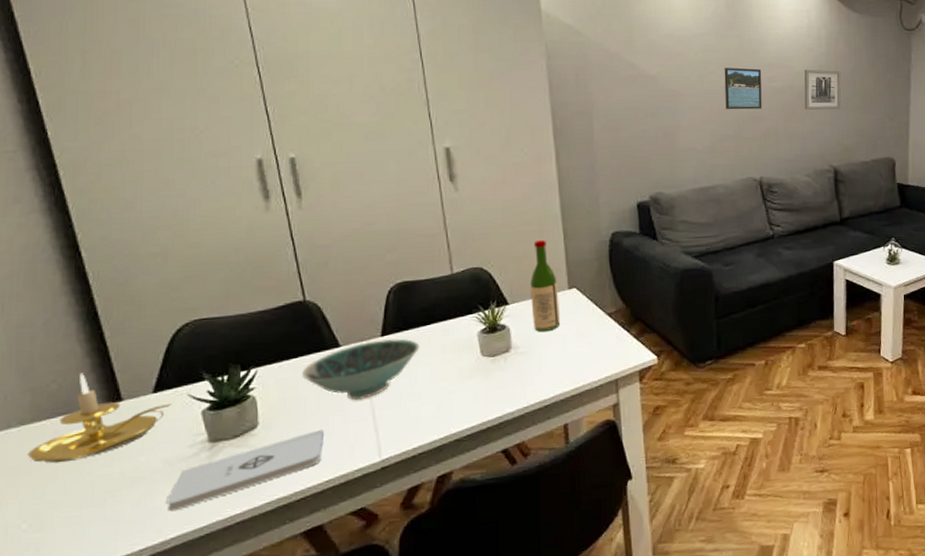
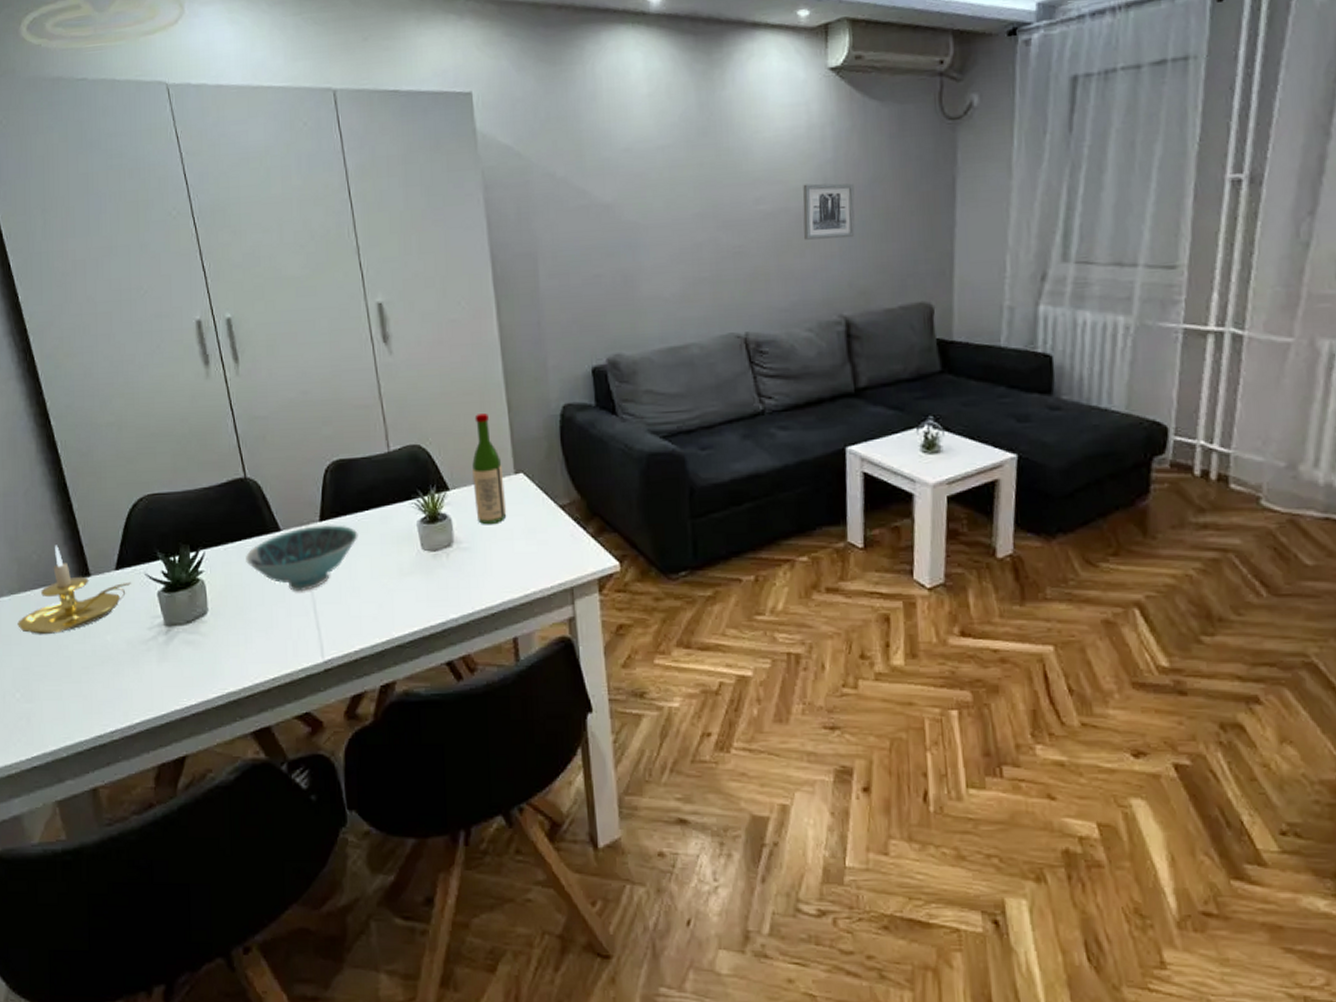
notepad: present [166,428,325,512] -> none [131,620,269,696]
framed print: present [724,67,762,110] -> none [696,187,747,244]

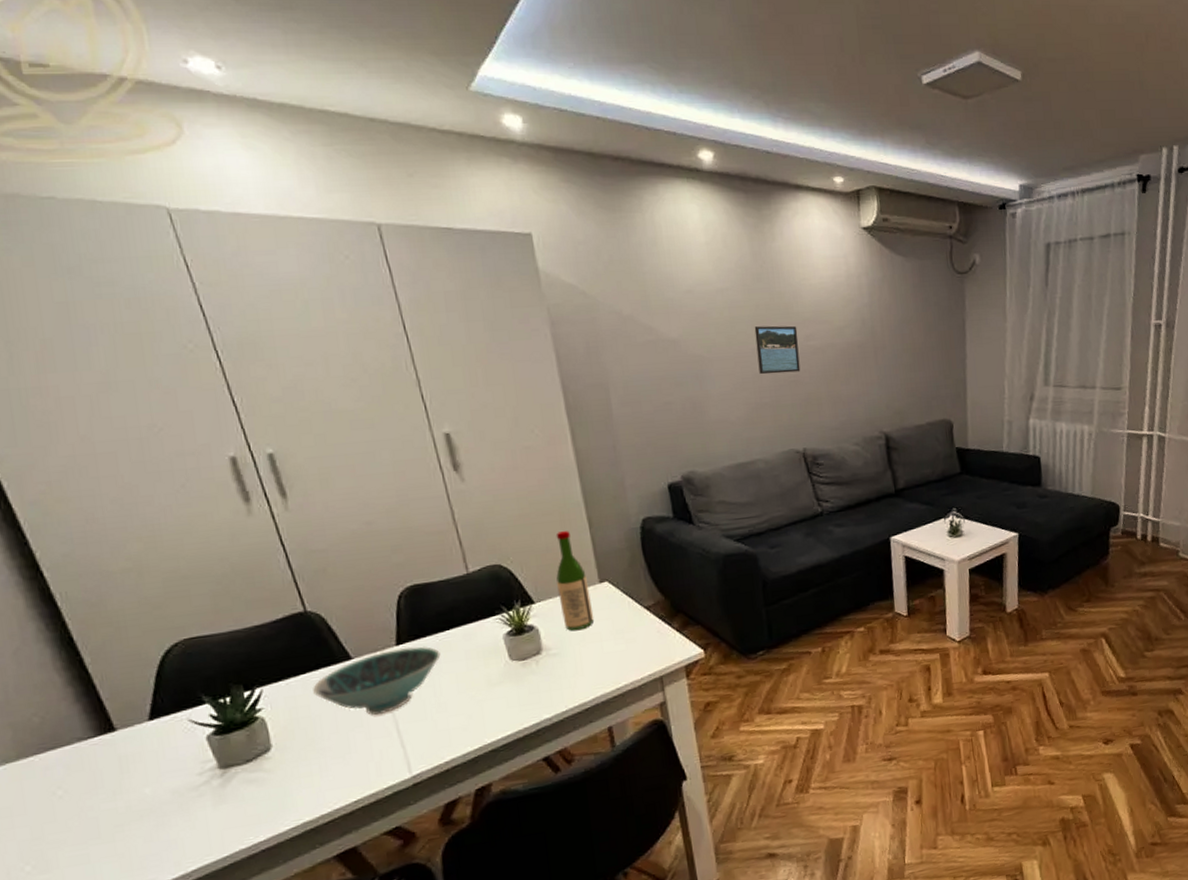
candle holder: present [17,545,132,635] -> none [19,703,173,802]
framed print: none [696,187,747,244] -> present [754,325,801,375]
wall art: present [803,183,855,240] -> none [845,323,889,370]

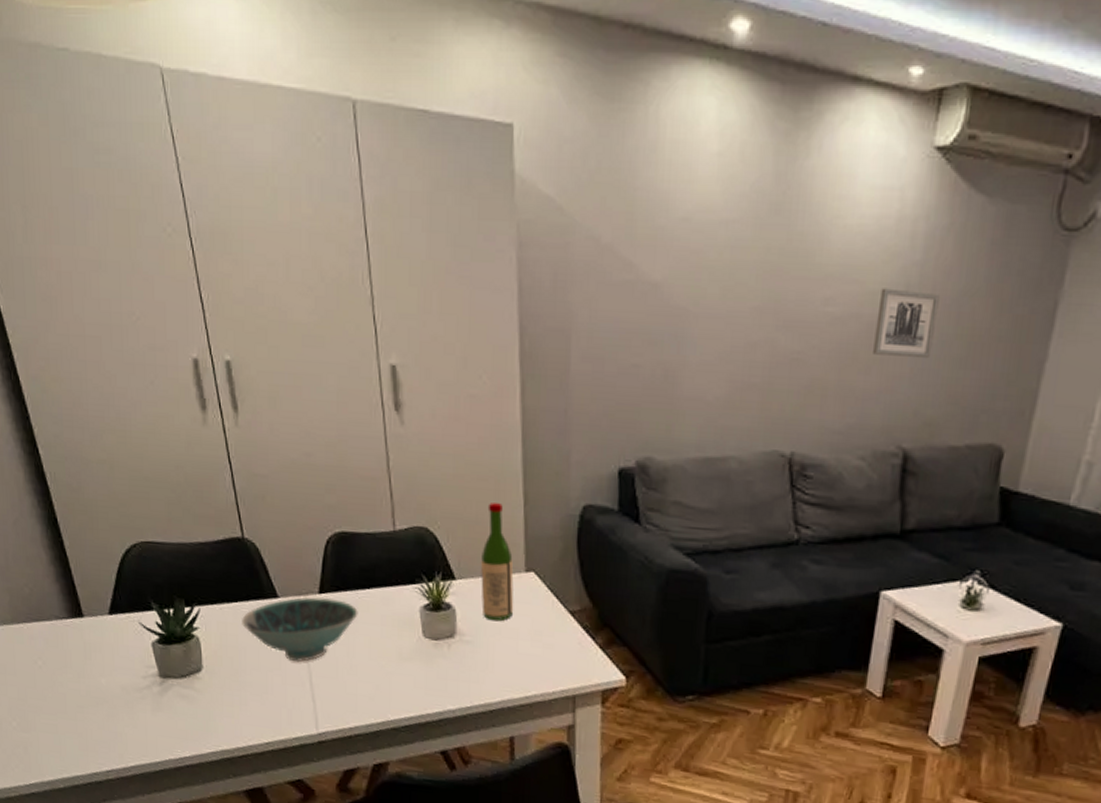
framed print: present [754,325,801,375] -> none [754,277,815,347]
wall art: none [845,323,889,370] -> present [873,288,940,359]

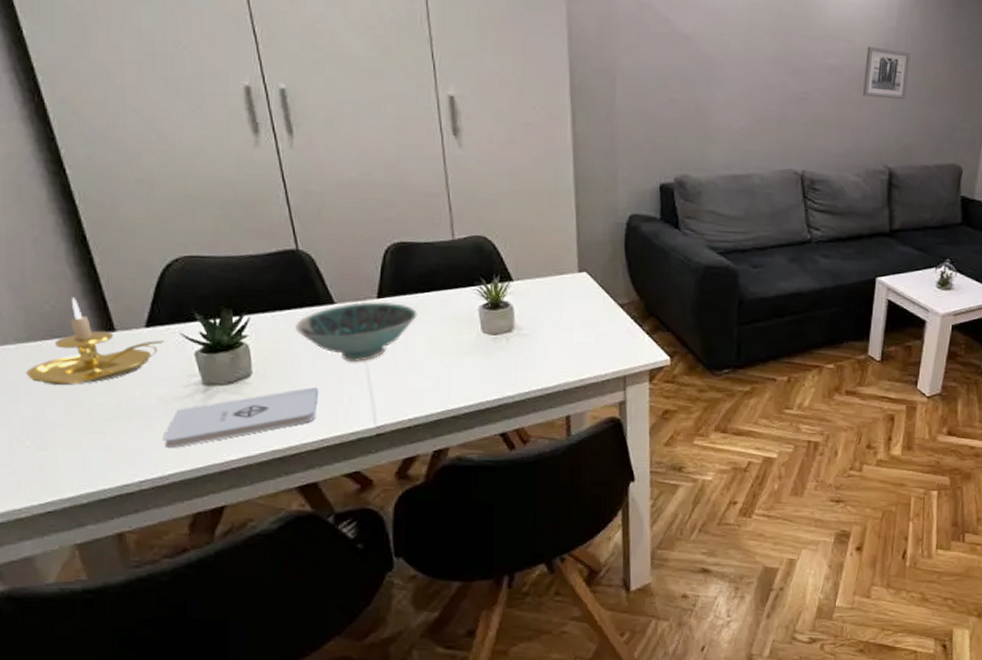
candle holder: none [11,581,126,670] -> present [26,297,165,386]
notepad: none [126,685,264,741] -> present [163,386,319,449]
wine bottle: present [481,503,514,621] -> none [537,214,568,316]

